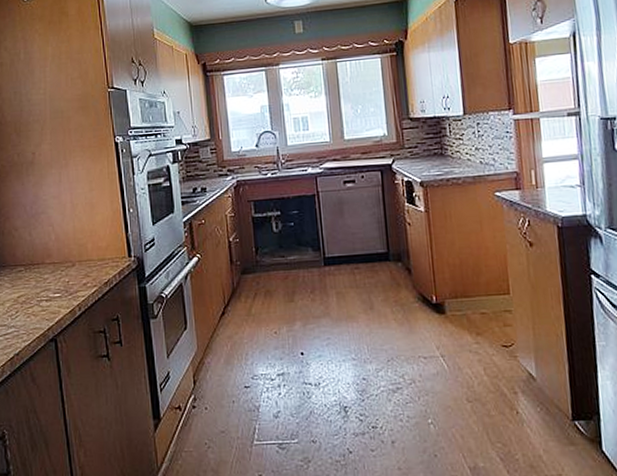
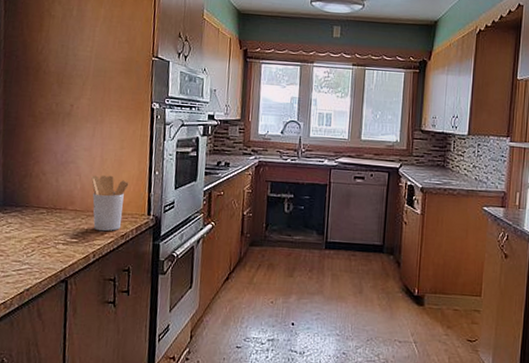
utensil holder: none [64,220,104,282] -> present [91,175,129,232]

